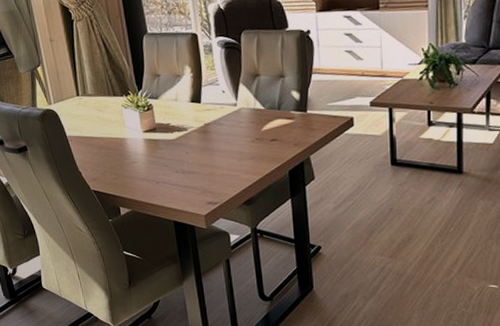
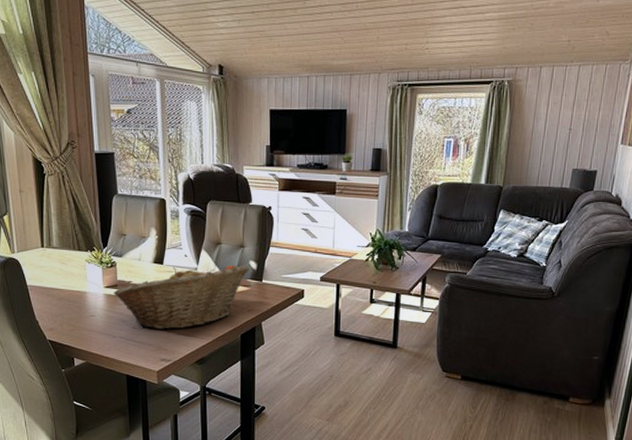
fruit basket: none [153,96,292,171] -> present [114,264,249,329]

